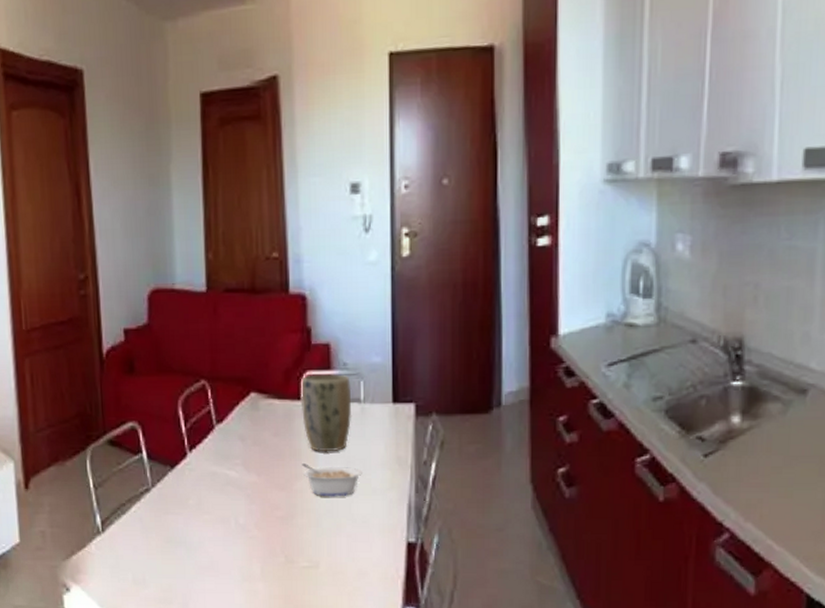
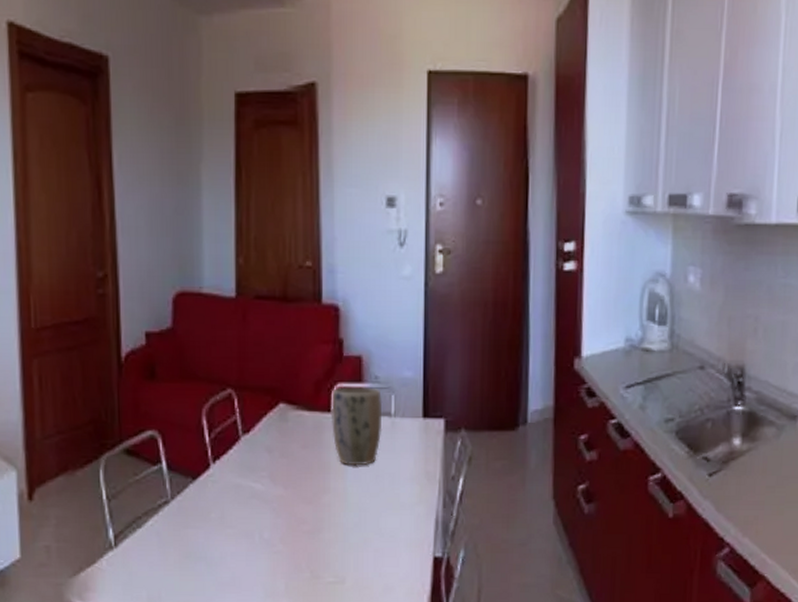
legume: present [301,464,362,497] -> none [329,477,391,511]

